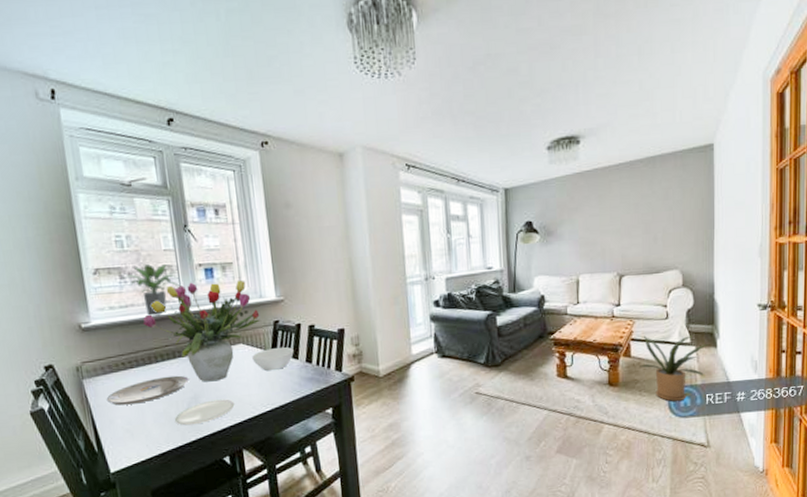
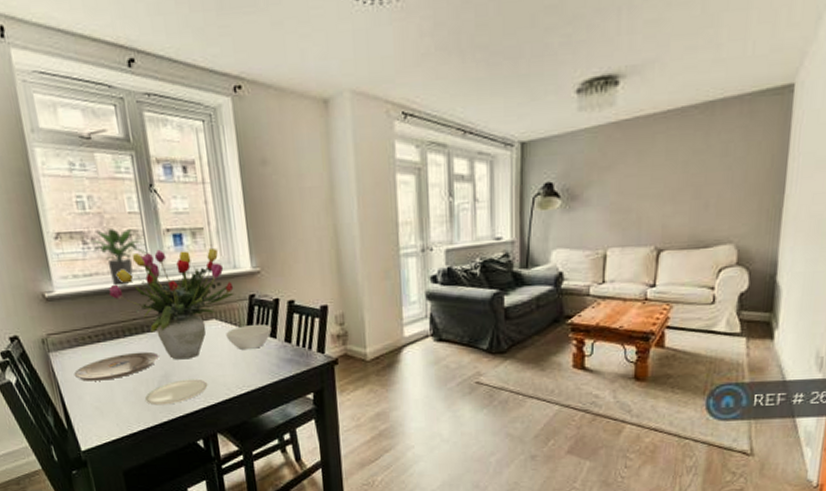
house plant: present [638,335,709,402] -> none [674,323,763,402]

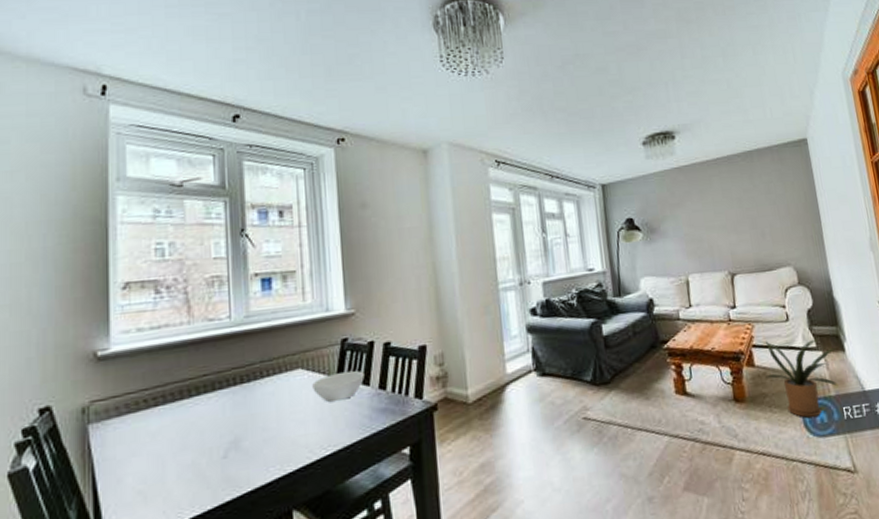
plate: present [74,351,159,381] -> none [116,413,230,458]
potted plant: present [86,229,147,287] -> none [159,275,229,338]
flower arrangement: present [108,248,235,360] -> none [177,291,325,421]
plate: present [144,379,208,406] -> none [204,441,286,481]
house plant: none [674,323,763,402] -> present [759,339,837,418]

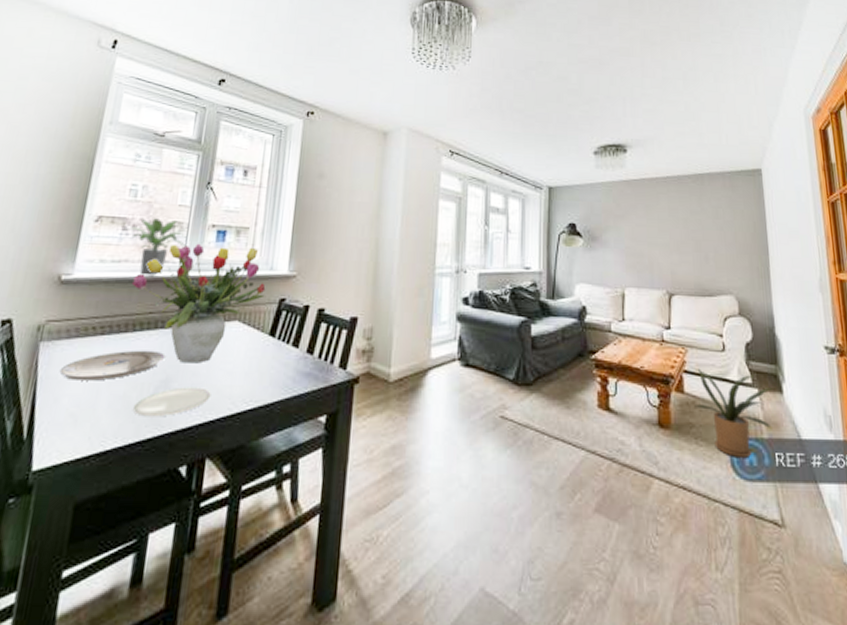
plate: none [116,413,230,458] -> present [59,350,166,381]
potted plant: none [159,275,229,338] -> present [126,218,187,277]
flower arrangement: none [177,291,325,421] -> present [131,243,266,364]
plate: none [204,441,286,481] -> present [132,387,211,417]
soup bowl: present [312,370,365,403] -> none [245,330,295,359]

